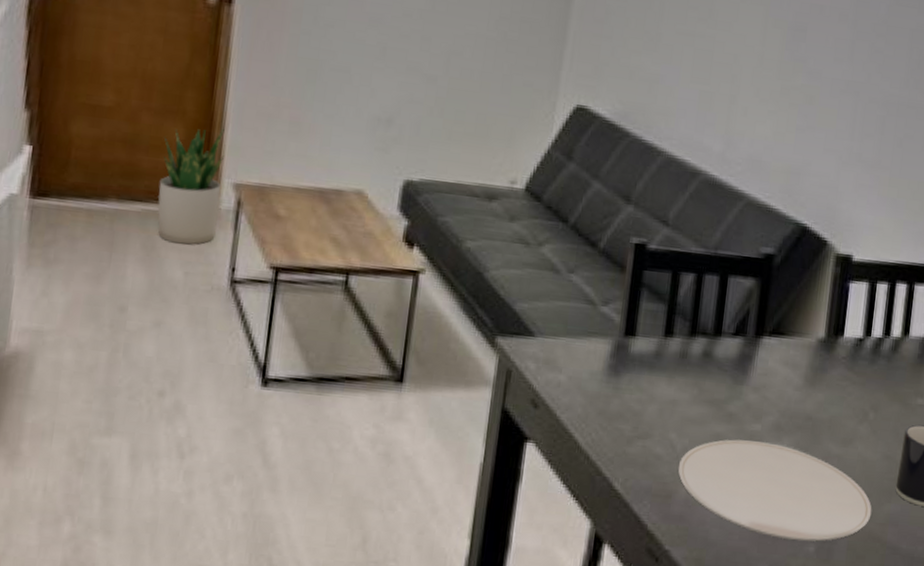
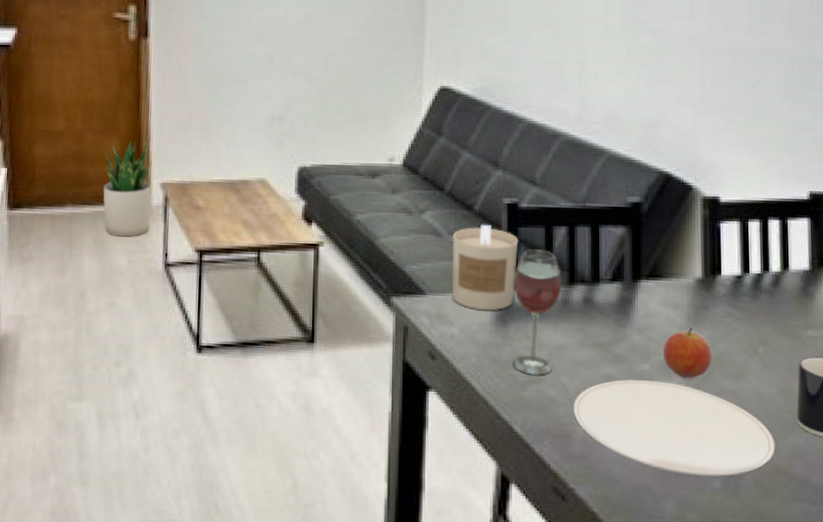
candle: none [563,264,643,359] -> present [451,225,519,311]
wineglass: none [620,295,683,431] -> present [512,249,561,375]
fruit: none [775,388,824,442] -> present [662,327,712,379]

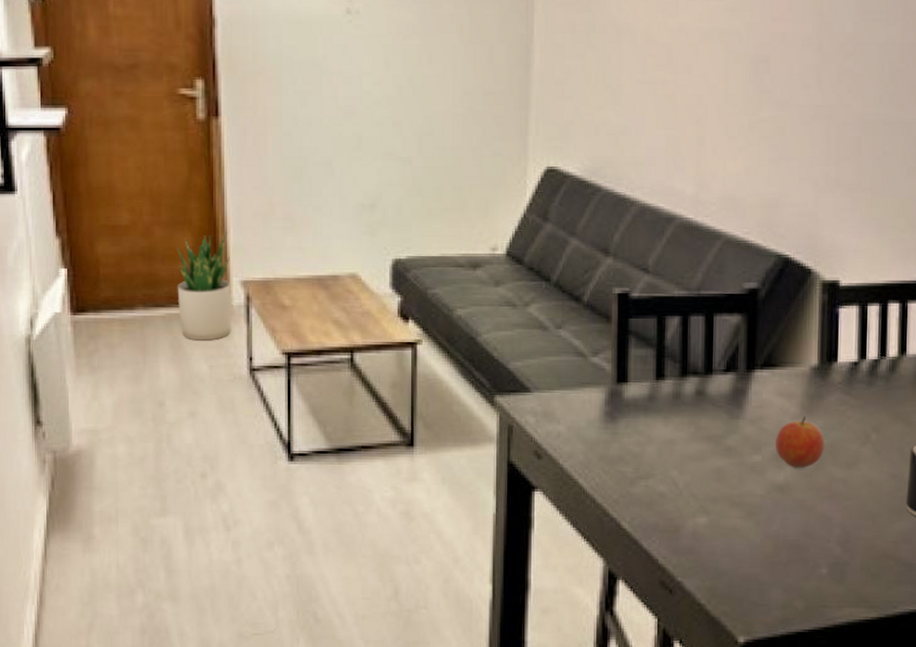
candle: present [451,225,519,311] -> none [558,317,630,407]
wineglass: present [512,249,561,375] -> none [621,341,673,471]
plate: present [573,379,775,477] -> none [682,472,883,565]

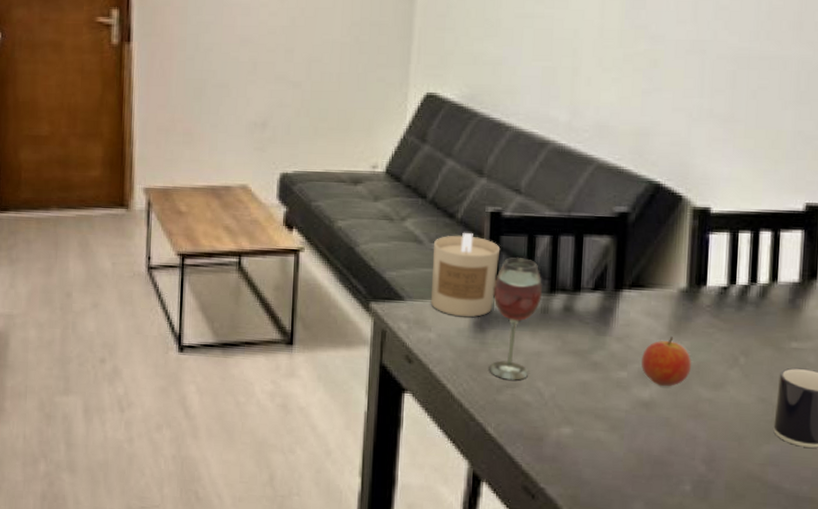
planter: present [177,233,232,341] -> none [87,145,135,240]
candle: none [558,317,630,407] -> present [430,233,501,317]
wineglass: none [621,341,673,471] -> present [489,257,542,380]

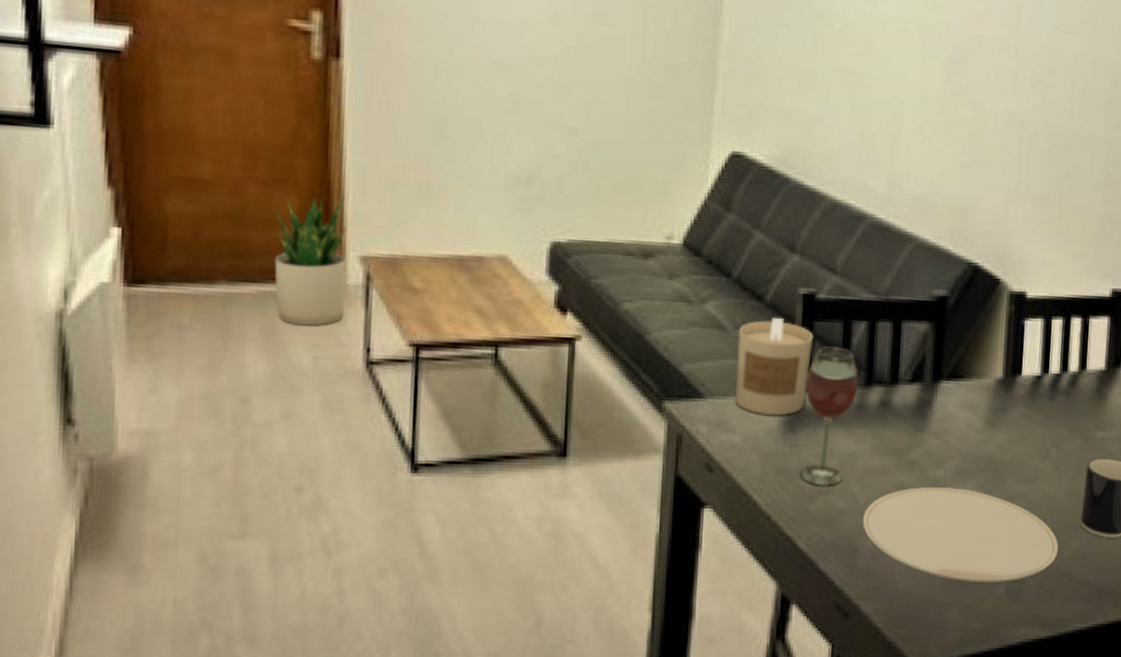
planter: none [87,145,135,240] -> present [274,198,347,326]
plate: none [547,386,750,481] -> present [862,487,1059,584]
fruit: present [641,337,691,387] -> none [957,430,1006,484]

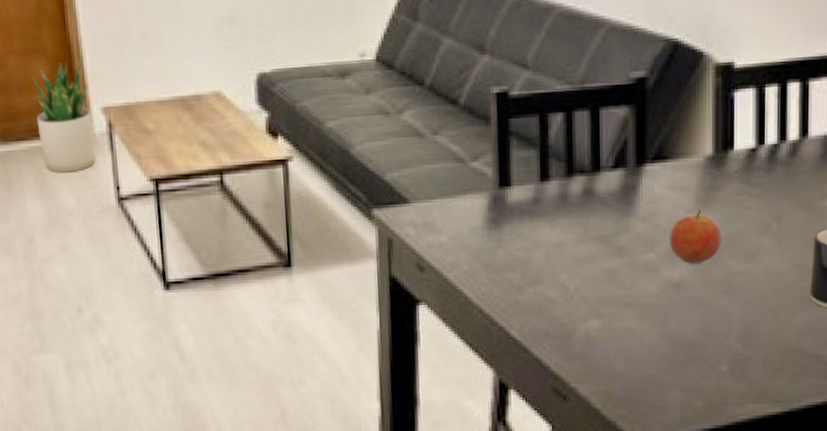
candle: present [734,318,814,416] -> none [436,119,511,214]
wineglass: present [800,346,858,486] -> none [506,141,559,277]
plate: present [862,487,1059,584] -> none [573,270,786,363]
fruit: none [957,430,1006,484] -> present [668,209,721,265]

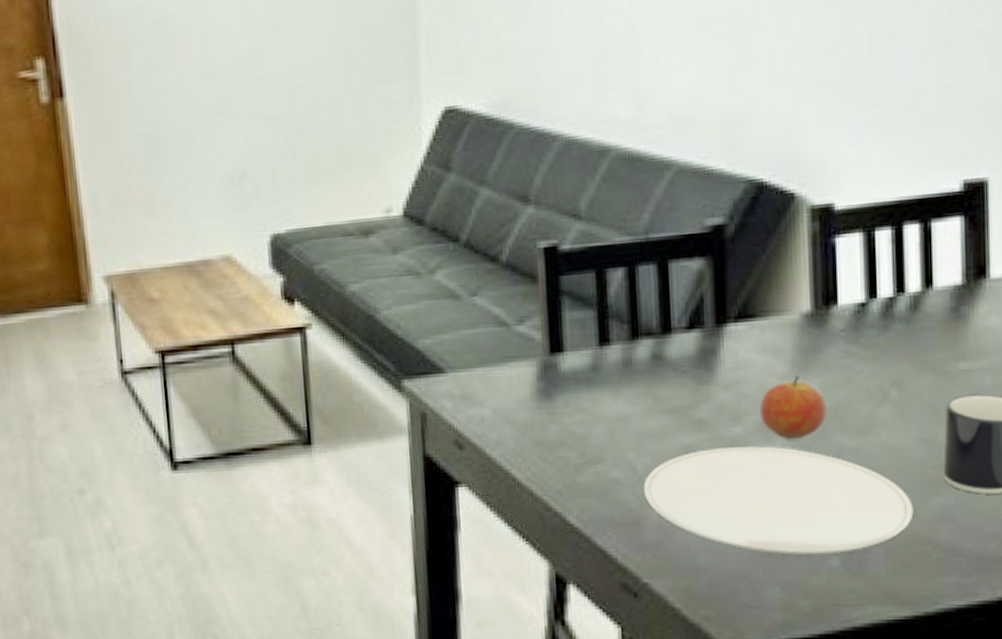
planter: present [33,58,96,173] -> none [31,225,98,346]
plate: none [573,270,786,363] -> present [643,446,914,556]

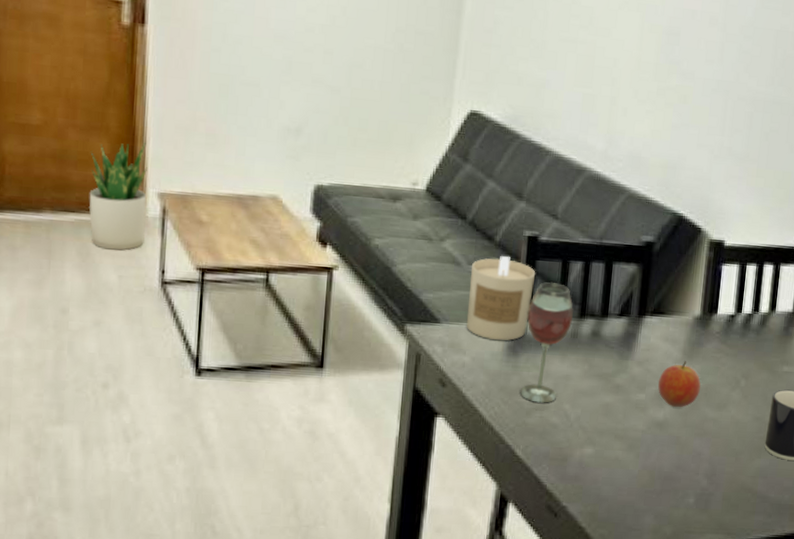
planter: none [31,225,98,346] -> present [88,143,147,251]
candle: none [474,278,562,384] -> present [466,256,536,341]
wineglass: none [558,300,621,455] -> present [520,282,573,403]
plate: present [643,446,914,556] -> none [572,408,744,495]

